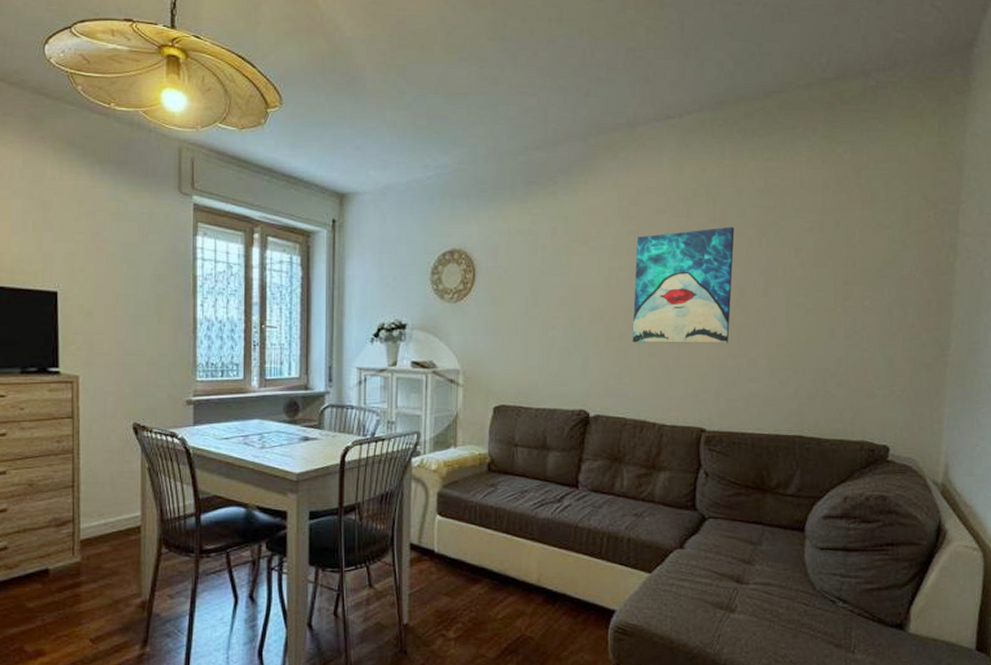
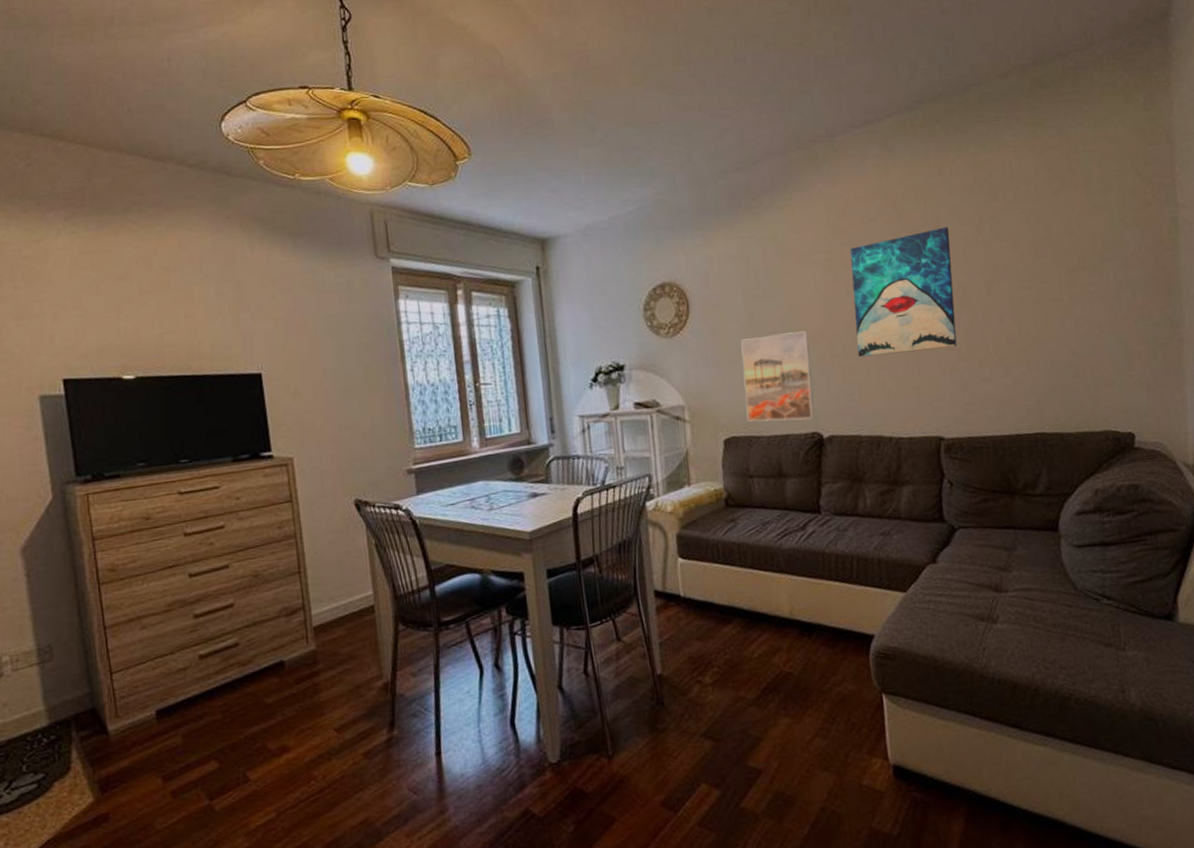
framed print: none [518,311,586,396] -> present [740,331,815,422]

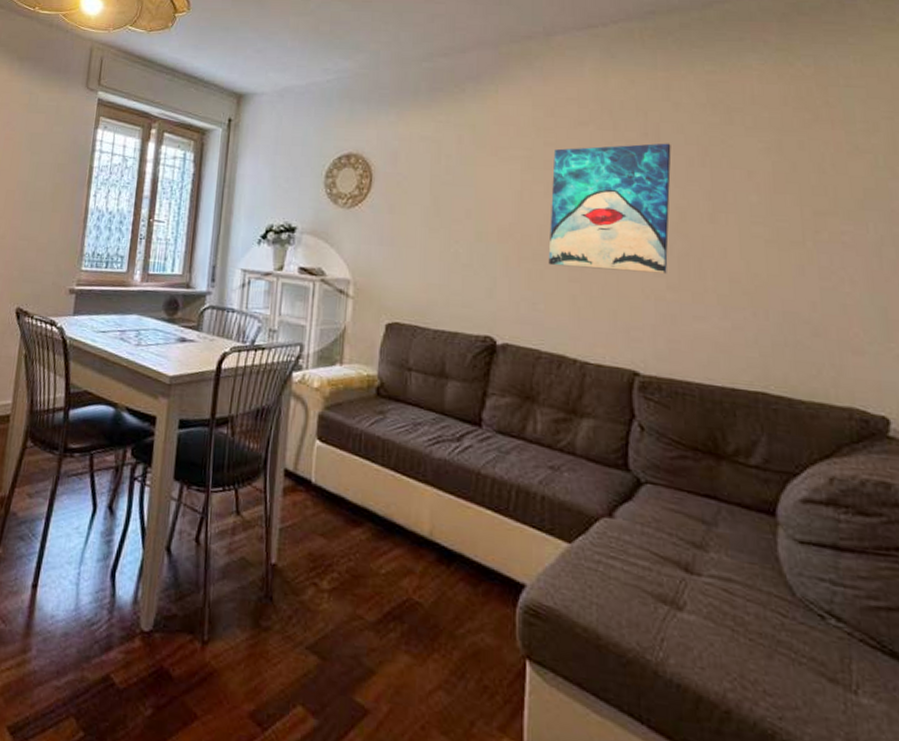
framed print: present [740,331,815,422] -> none [415,223,494,321]

